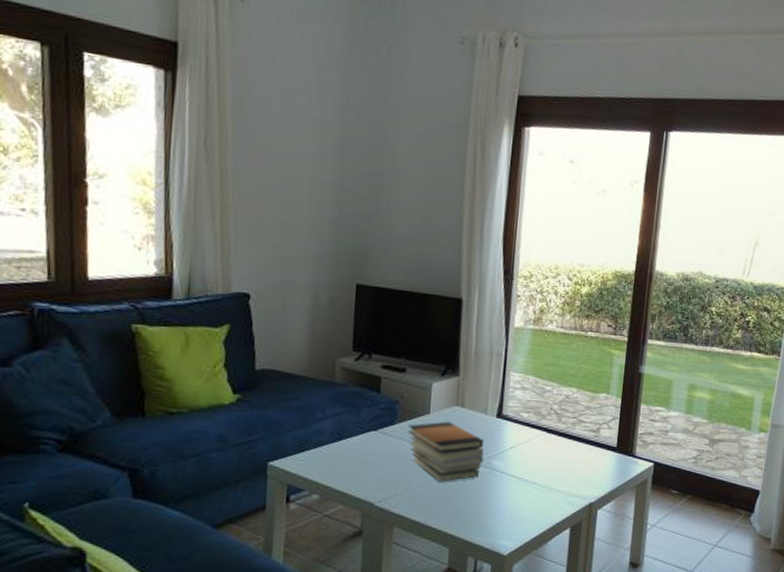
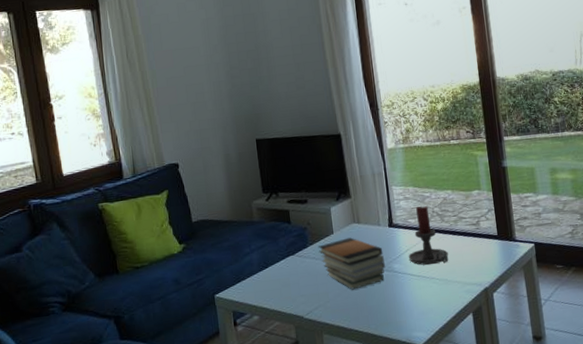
candle holder: none [512,399,558,469] -> present [408,205,449,265]

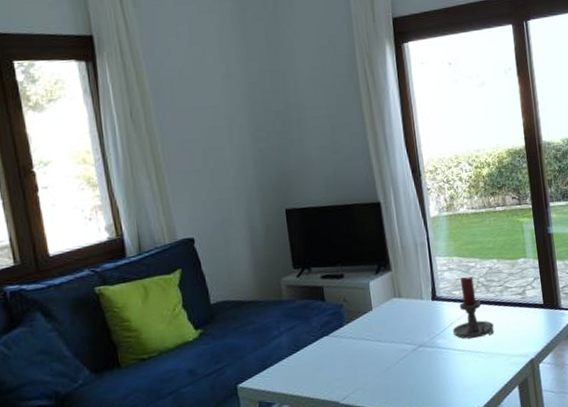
book stack: present [317,237,386,290] -> none [355,313,429,370]

